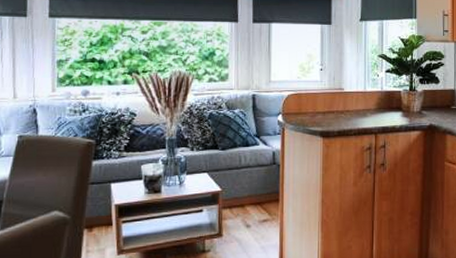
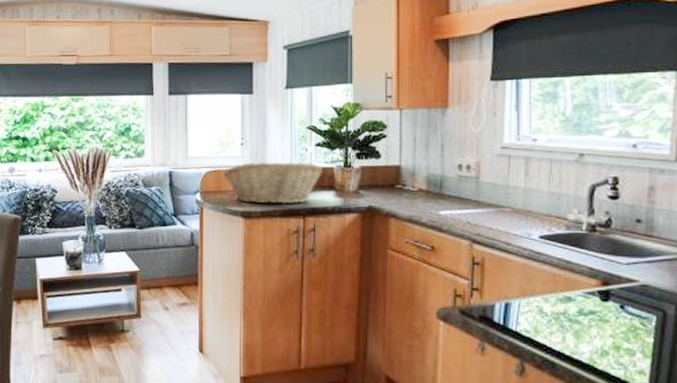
fruit basket: none [303,86,392,124] -> present [222,162,323,204]

